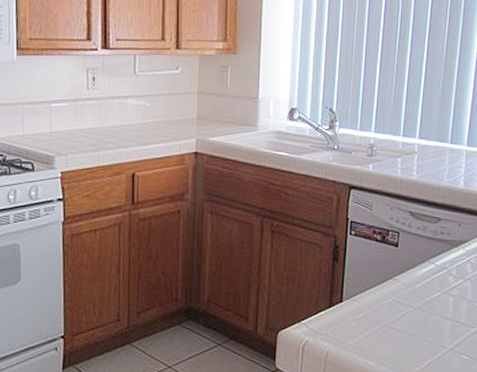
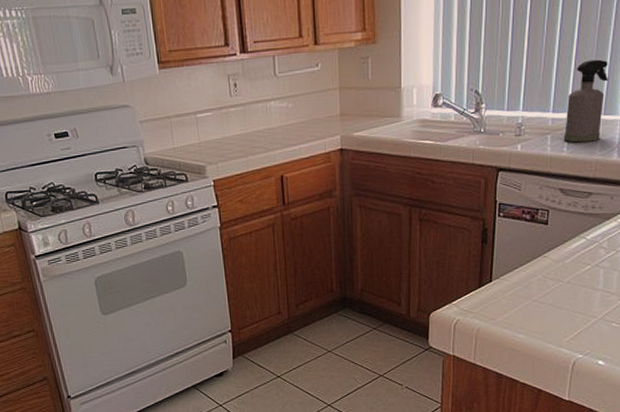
spray bottle: none [413,91,454,168] -> present [563,59,608,143]

